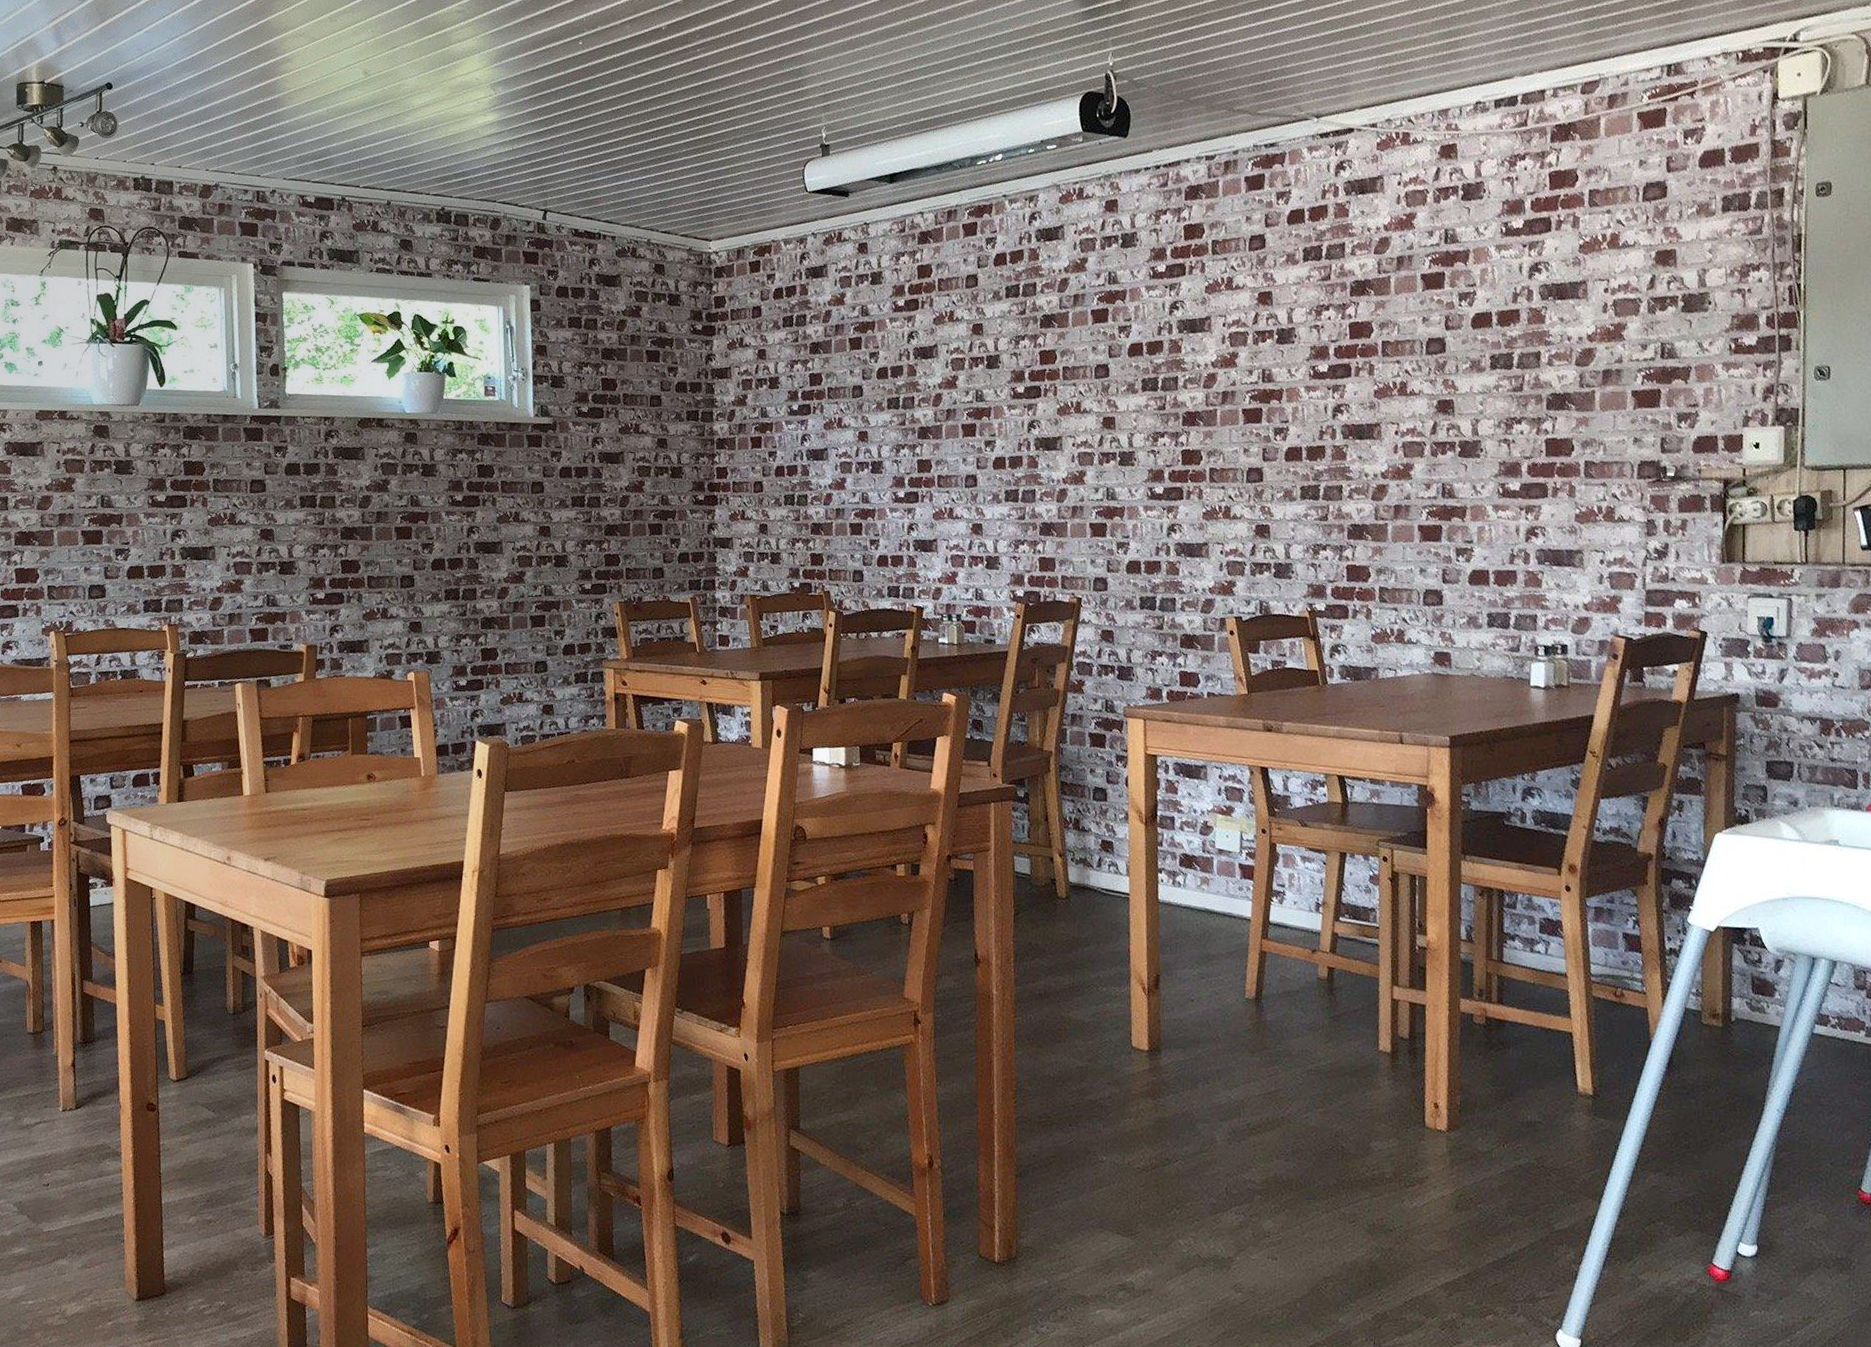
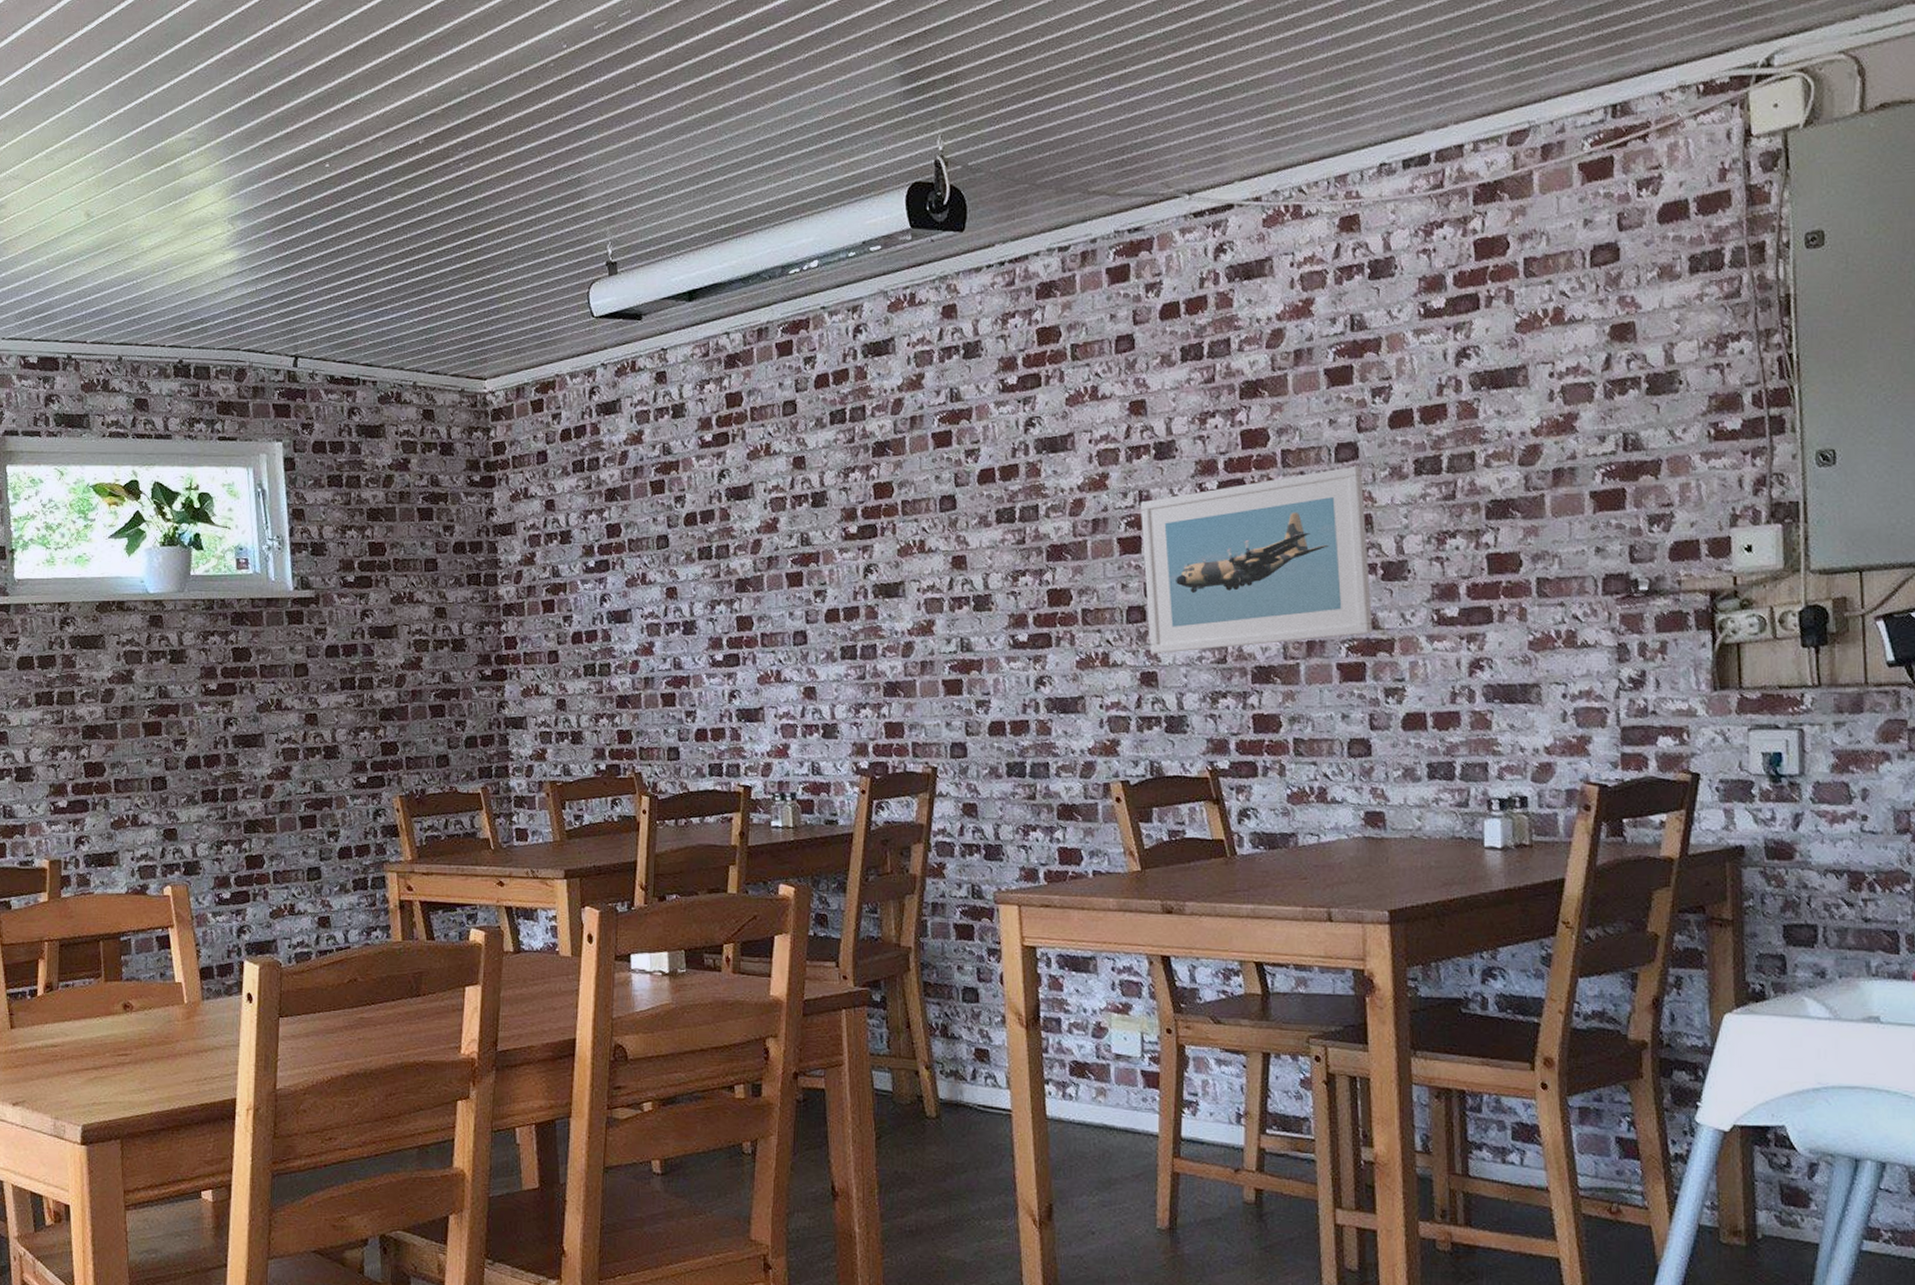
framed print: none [1262,358,1450,510] -> present [1140,466,1373,655]

